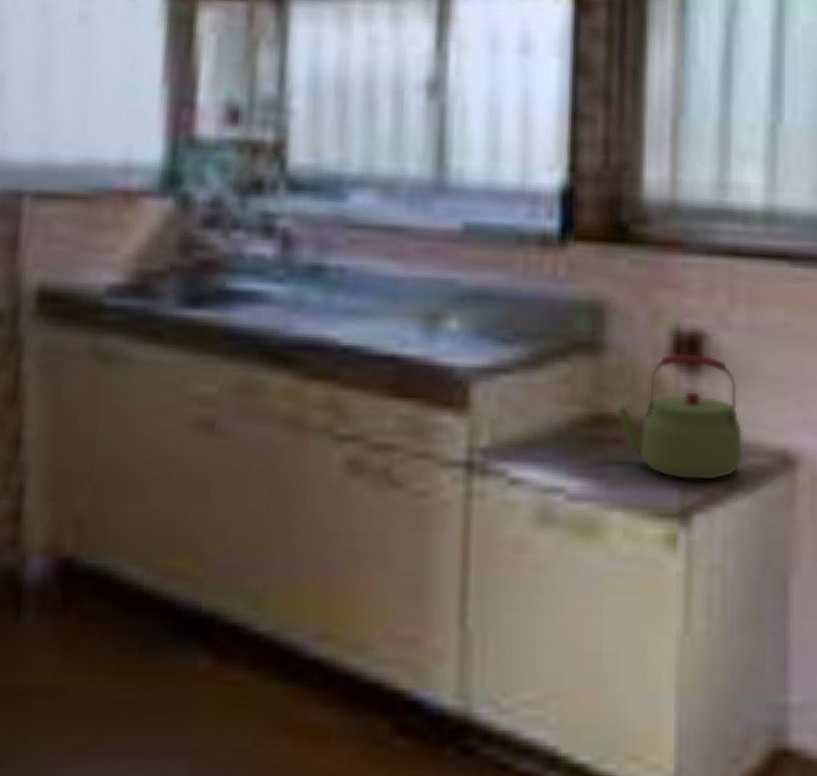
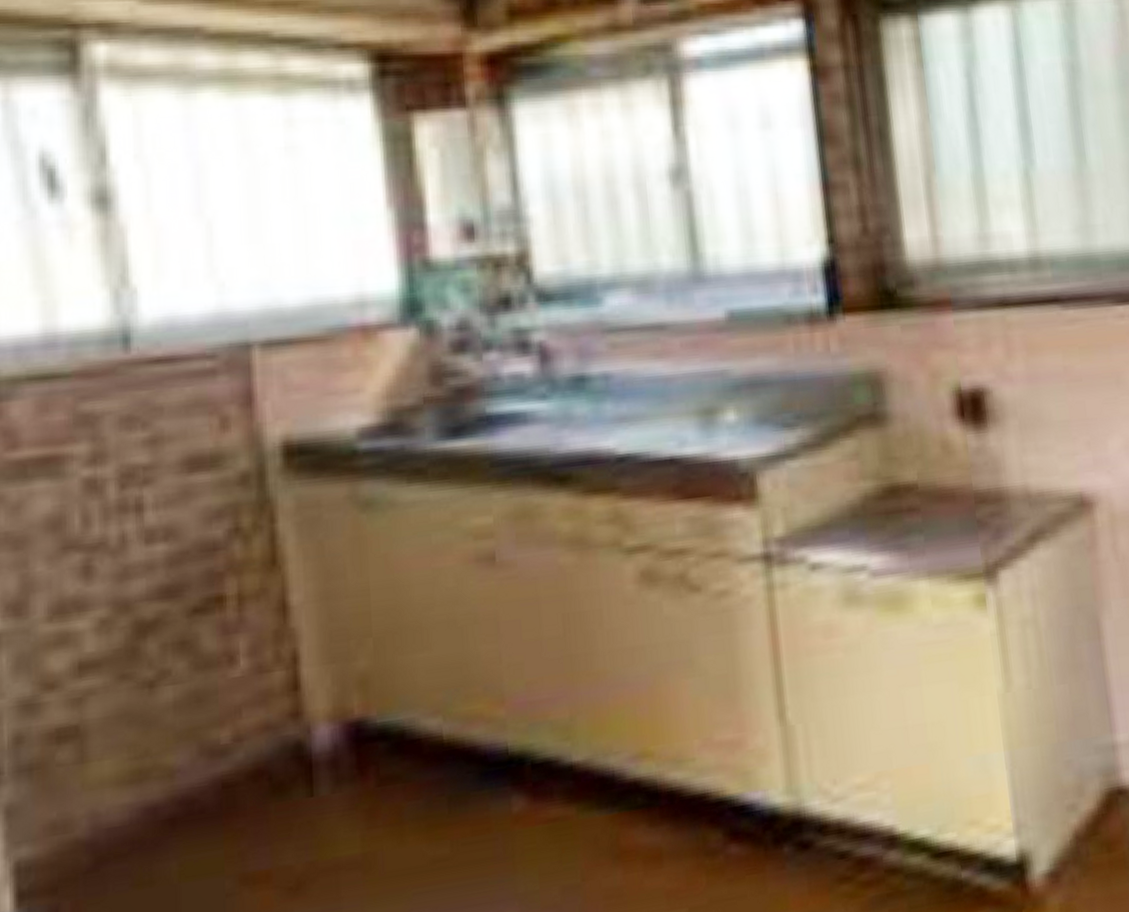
kettle: present [616,352,743,481] -> none [908,409,1041,539]

